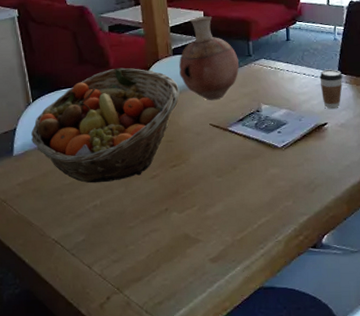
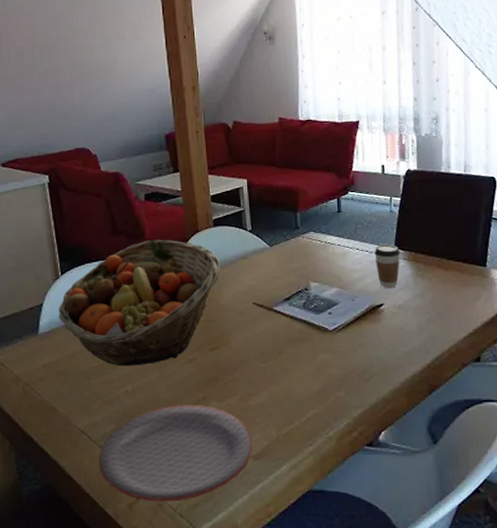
plate: none [72,215,210,301] -> present [98,404,253,502]
vase: present [179,16,239,101] -> none [220,184,286,277]

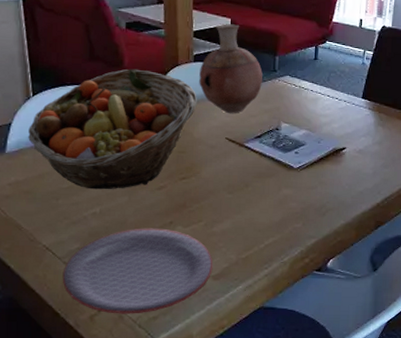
vase: none [220,184,286,277] -> present [199,23,263,114]
coffee cup: present [374,244,401,289] -> none [343,93,367,135]

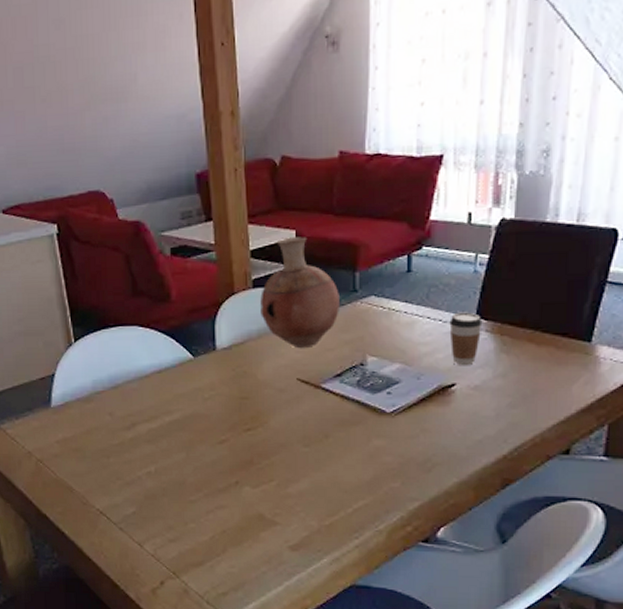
fruit basket: present [28,68,197,190] -> none [73,302,259,446]
plate: present [62,228,213,314] -> none [119,489,290,589]
coffee cup: none [343,93,367,135] -> present [449,312,483,366]

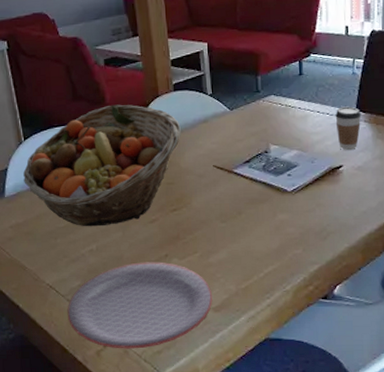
fruit basket: none [73,302,259,446] -> present [23,104,181,227]
plate: none [119,489,290,589] -> present [67,262,213,349]
vase: present [260,237,339,349] -> none [180,48,246,141]

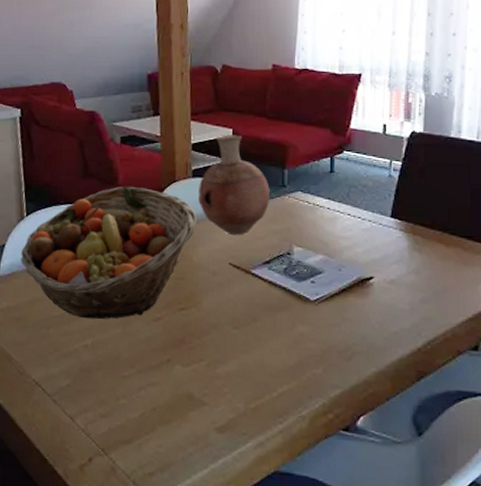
plate: present [67,262,213,349] -> none [51,365,217,468]
vase: none [180,48,246,141] -> present [198,135,270,236]
coffee cup: present [335,106,362,151] -> none [367,211,397,261]

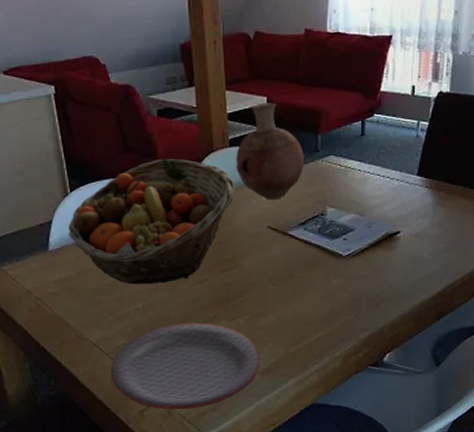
plate: none [51,365,217,468] -> present [110,323,260,410]

